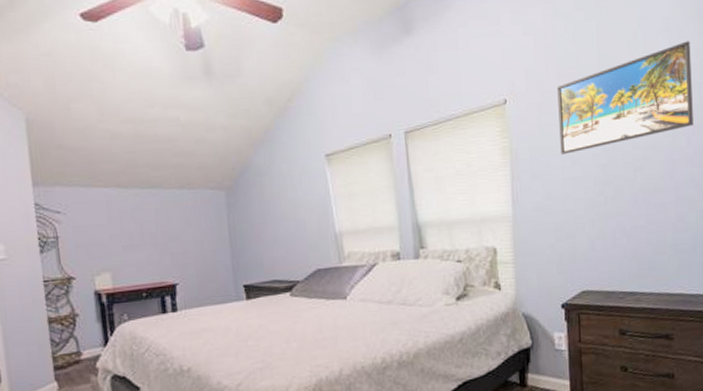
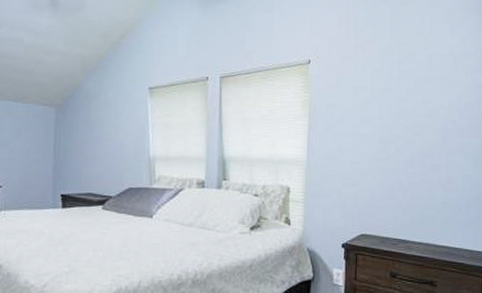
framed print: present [557,41,693,155] -> none [353,31,468,113]

